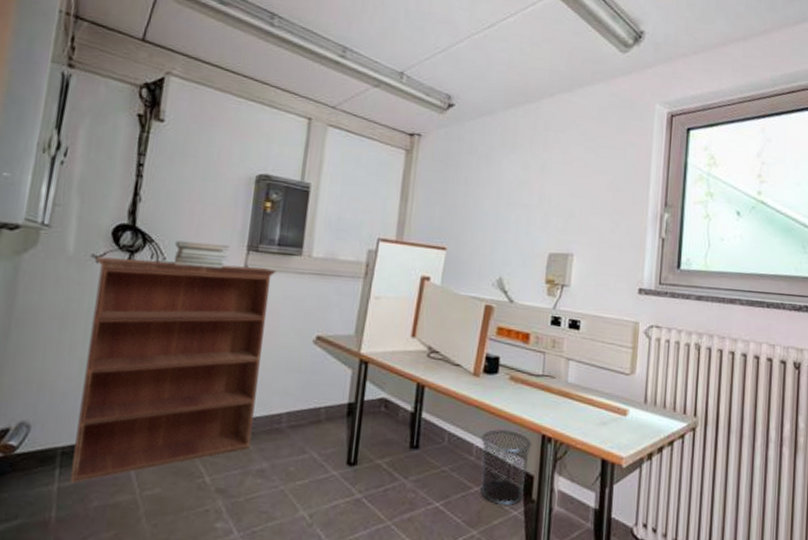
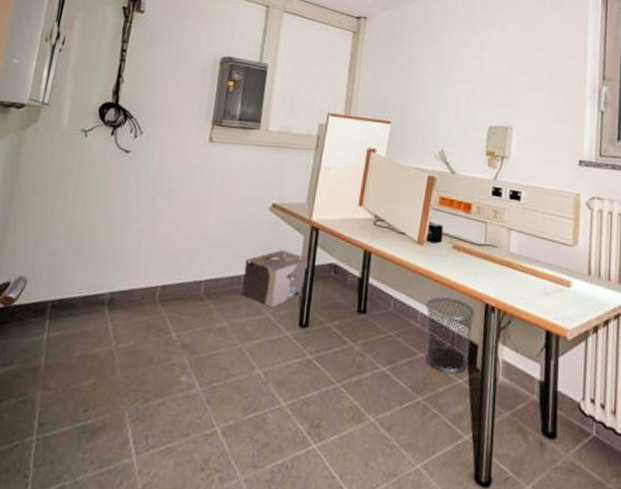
bookcase: present [70,256,277,483] -> none [57,131,237,334]
book stack: present [174,240,229,269] -> none [149,116,197,142]
cardboard box: none [283,385,358,447] -> present [241,249,309,308]

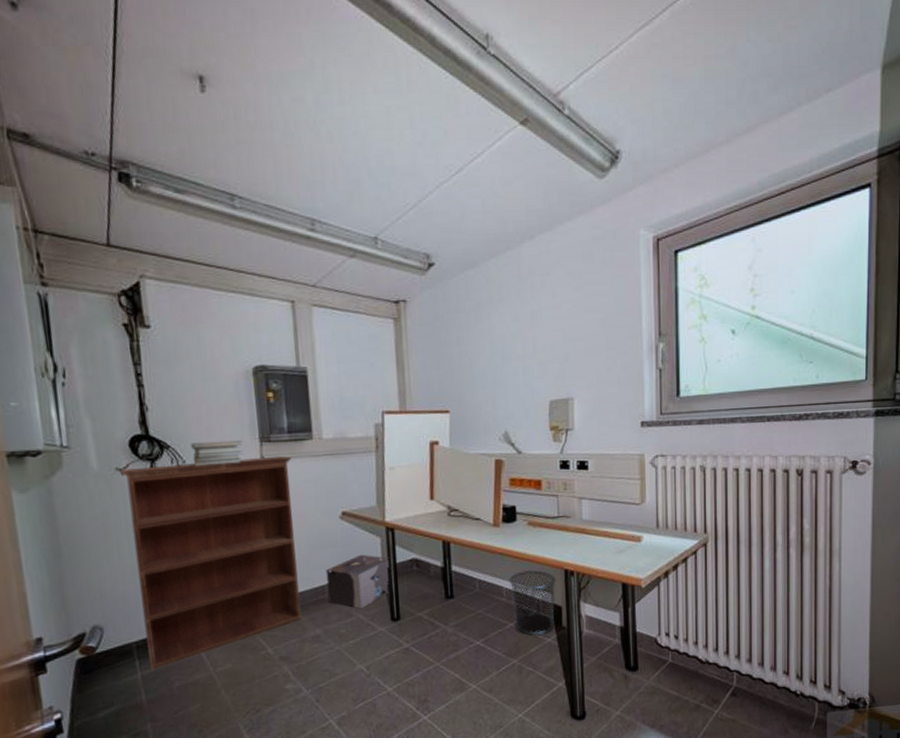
bookcase: none [57,131,237,334] -> present [120,456,301,670]
book stack: none [149,116,197,142] -> present [191,440,244,466]

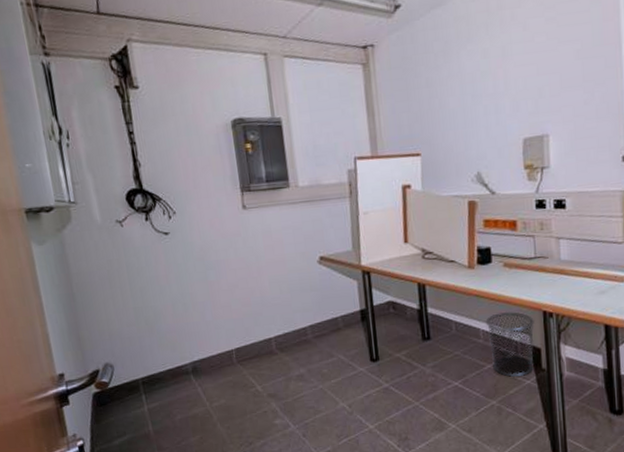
bookcase: present [120,456,301,670] -> none [119,204,286,404]
book stack: present [191,440,244,466] -> none [179,190,227,216]
cardboard box: present [325,554,390,610] -> none [307,297,368,350]

